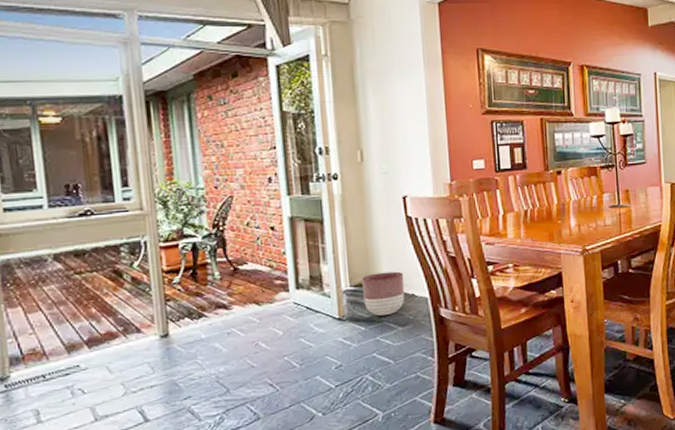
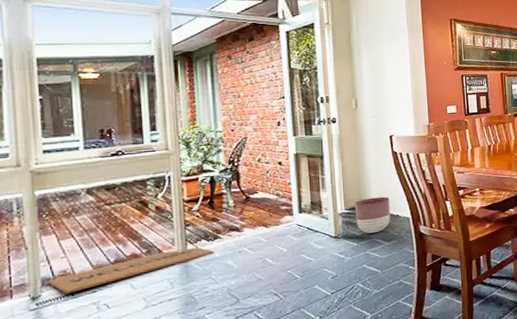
doormat: none [14,327,200,375] -> present [46,247,214,294]

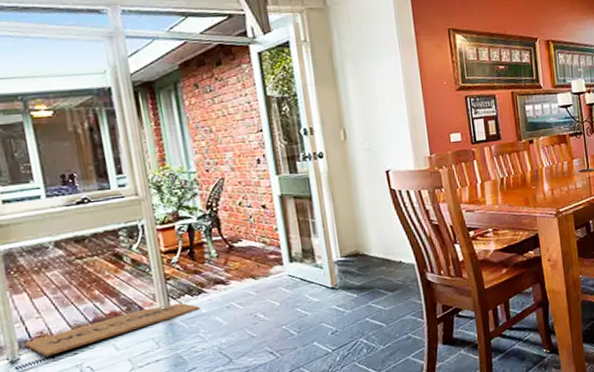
planter: present [355,196,391,233] -> none [351,241,393,283]

